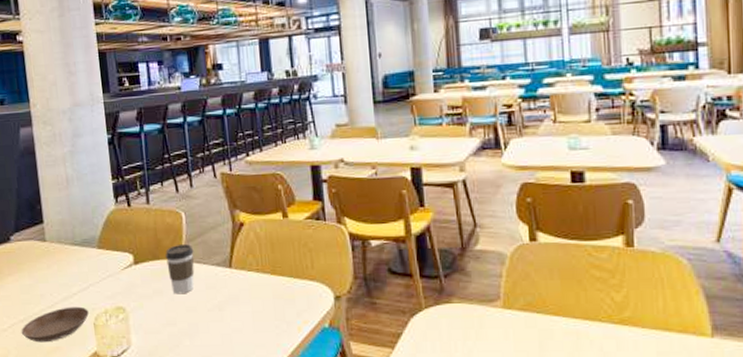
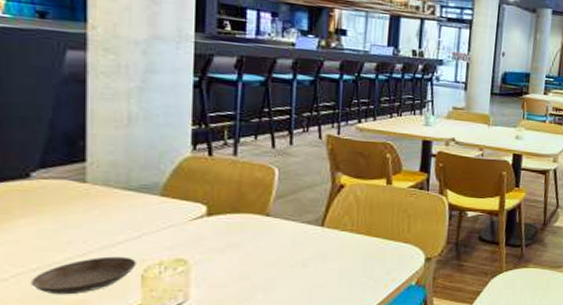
coffee cup: present [165,243,195,295] -> none [247,199,283,249]

